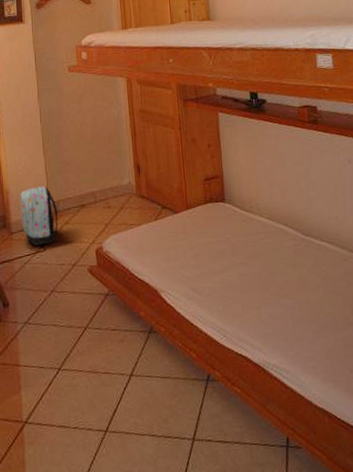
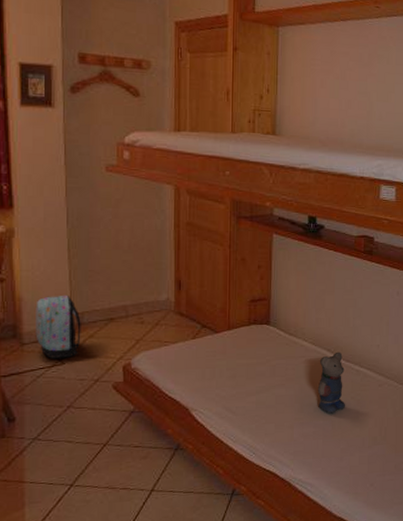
teddy bear: none [278,225,312,292] -> present [317,351,346,414]

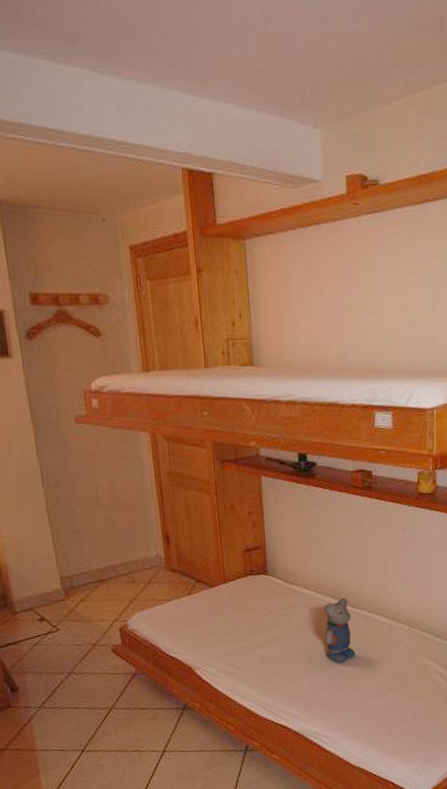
backpack: present [35,295,81,358] -> none [22,558,73,626]

